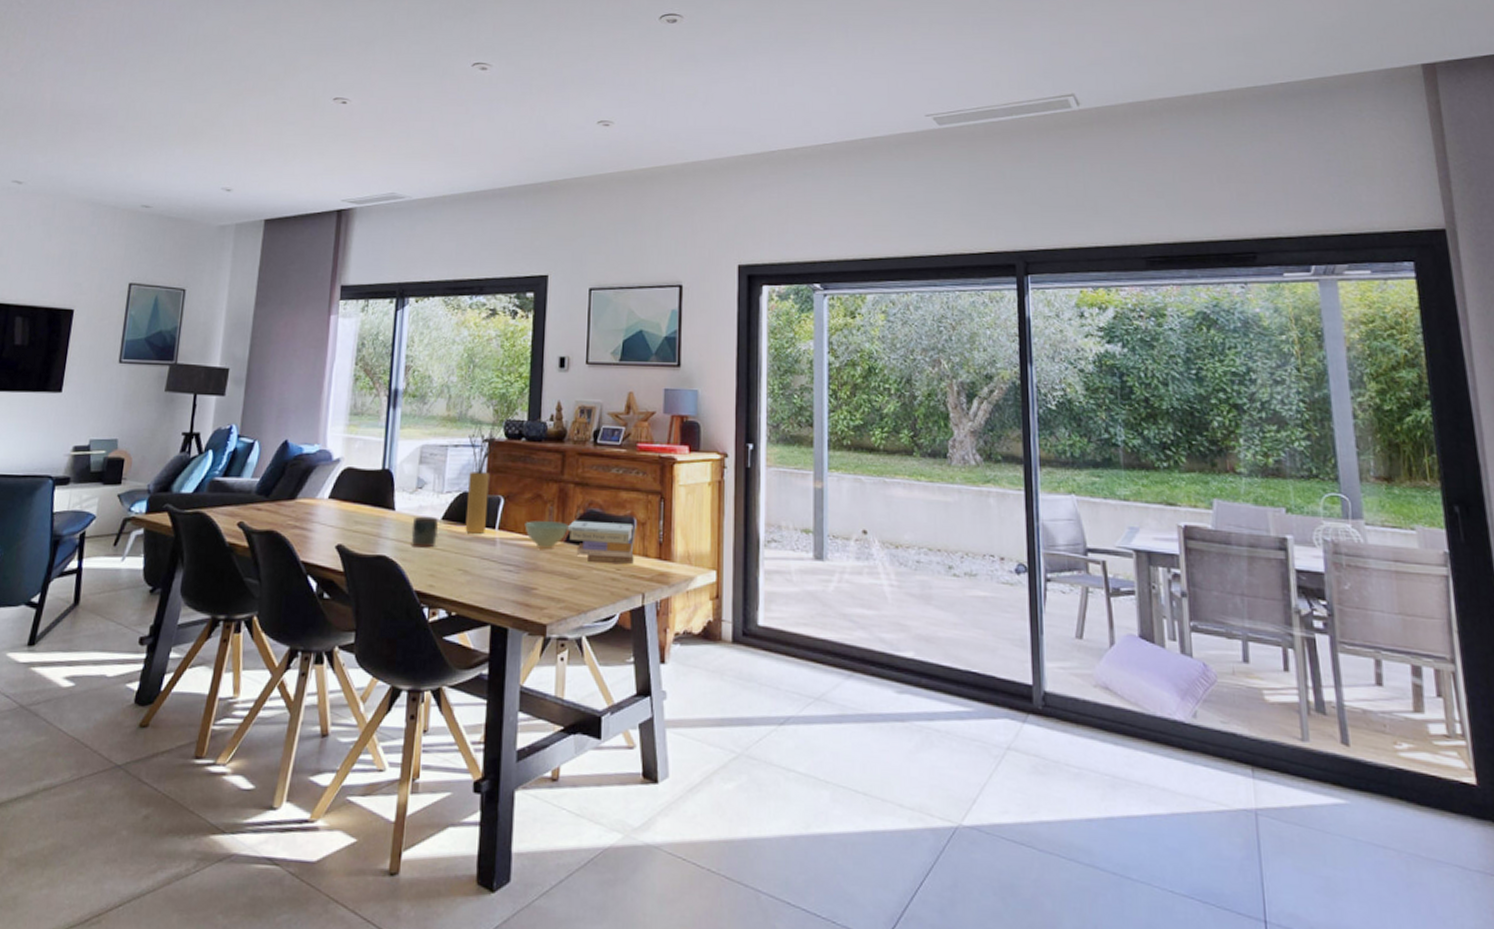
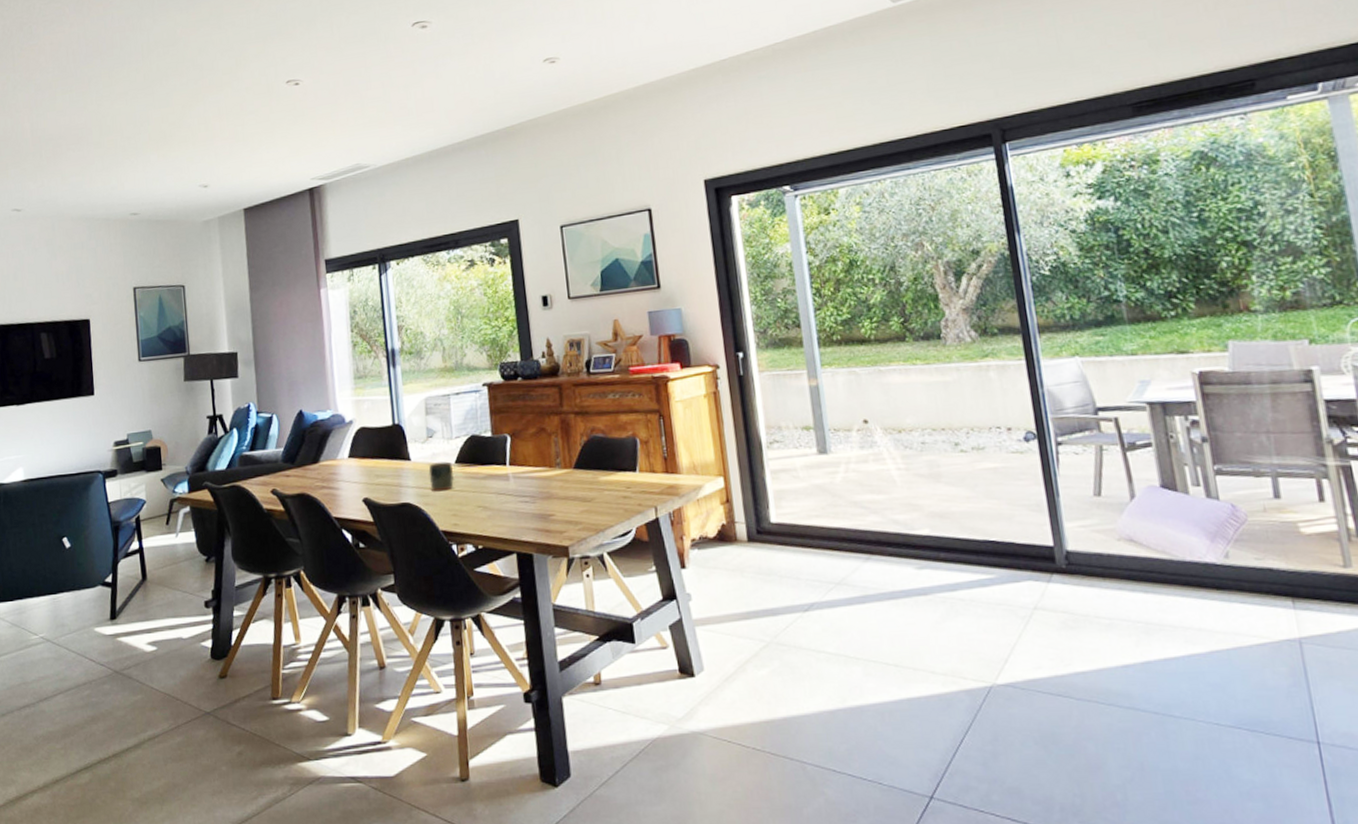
vase: present [465,421,503,534] -> none [467,365,500,473]
bowl: present [524,521,568,549] -> none [533,451,575,478]
books: present [567,520,634,565] -> none [573,443,642,485]

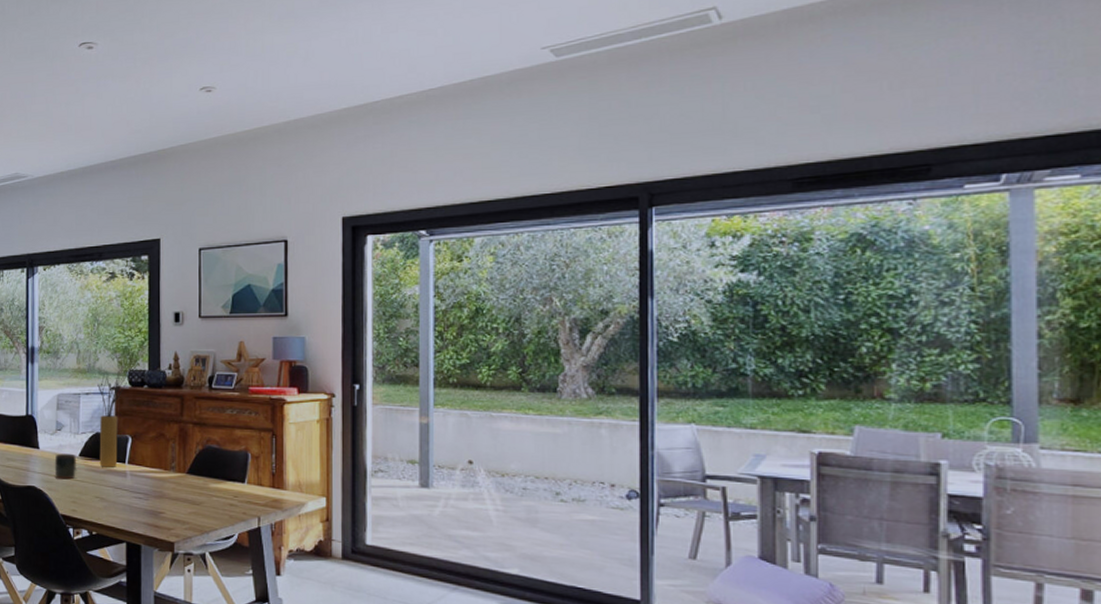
vase: none [467,365,500,473] -> present [97,371,127,467]

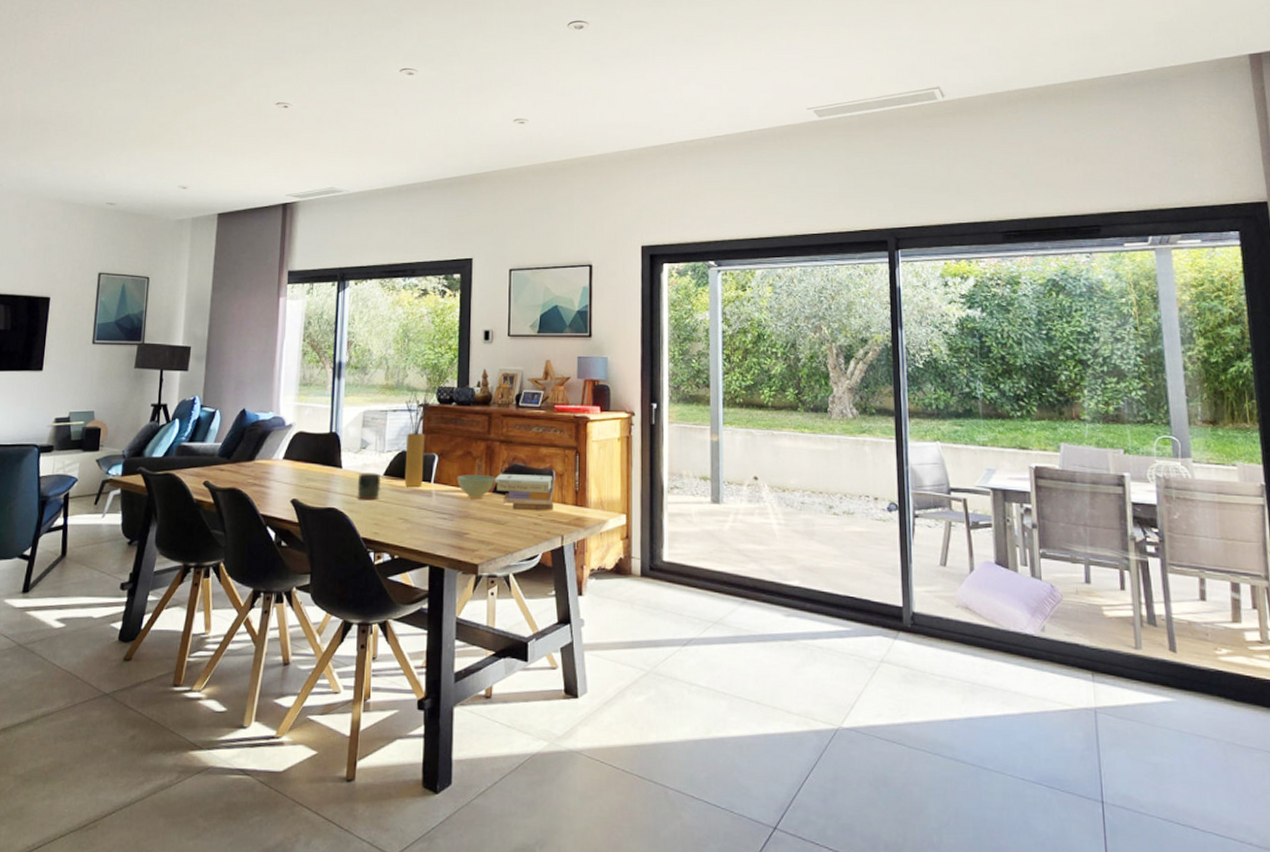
bowl: none [151,456,189,480] -> present [457,475,495,499]
books: none [188,455,249,493] -> present [494,473,553,511]

